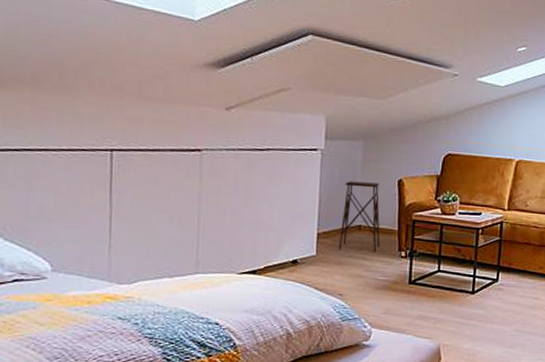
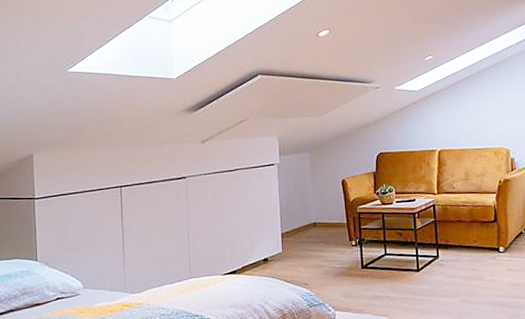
side table: present [338,181,381,253] -> none [299,185,334,246]

